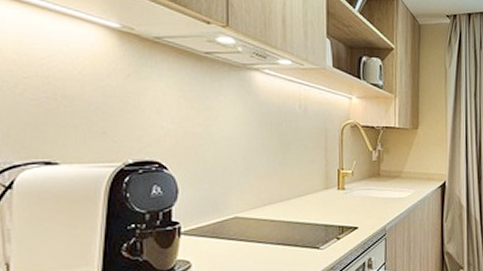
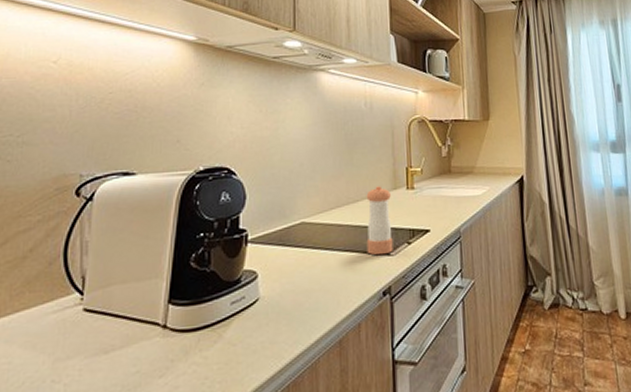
pepper shaker: none [298,186,323,249] -> present [366,186,393,256]

